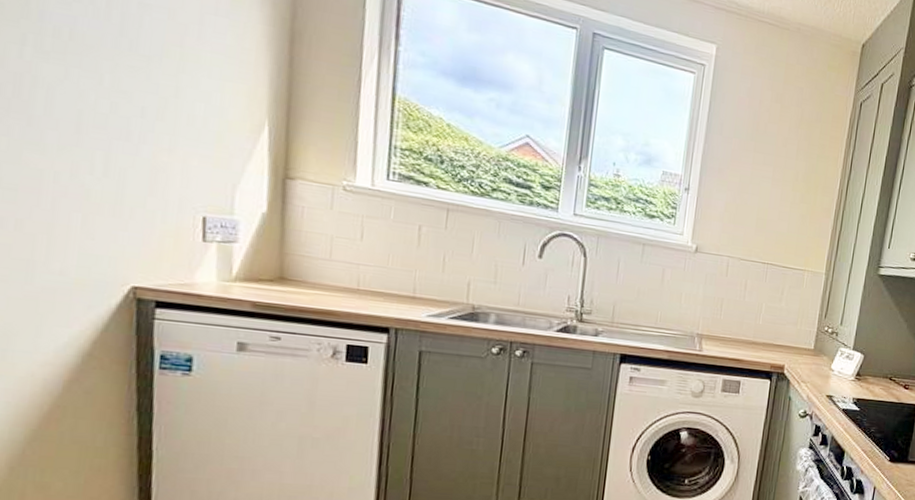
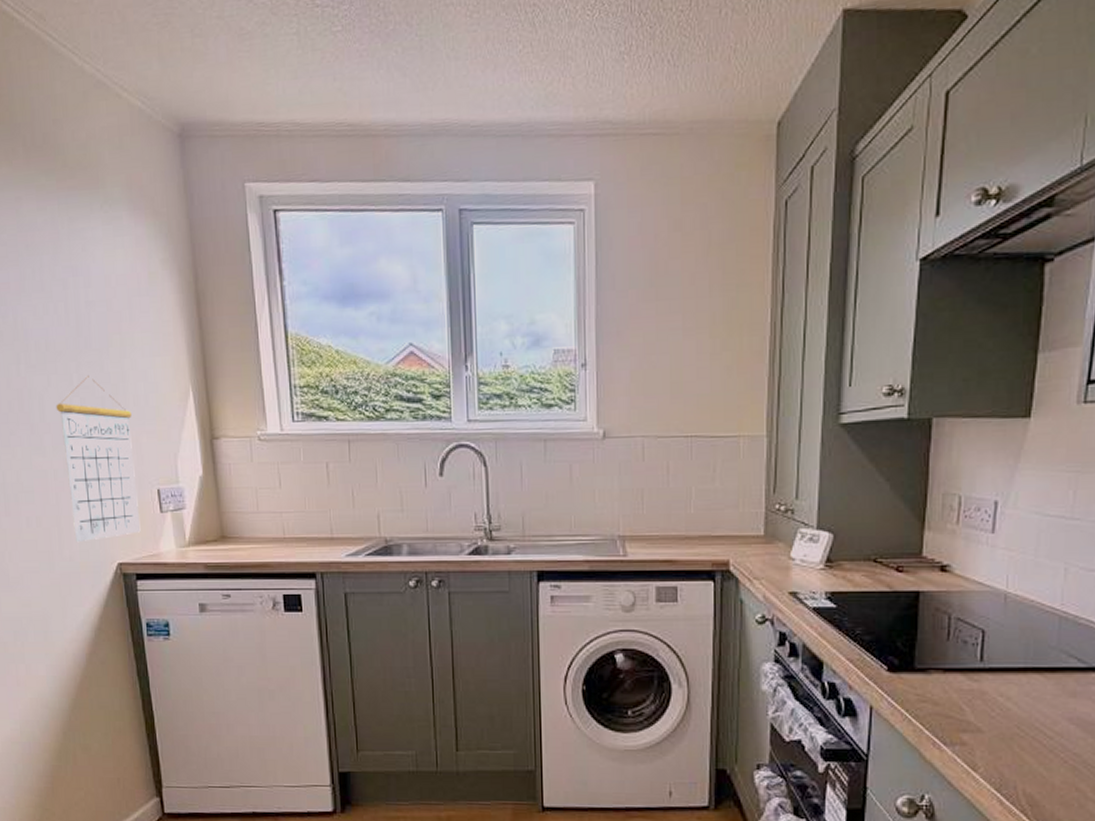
calendar: none [71,80,182,258] -> present [56,376,141,543]

